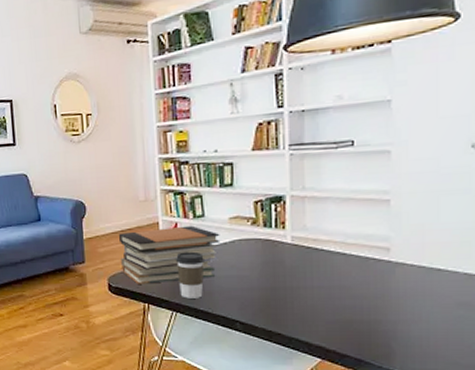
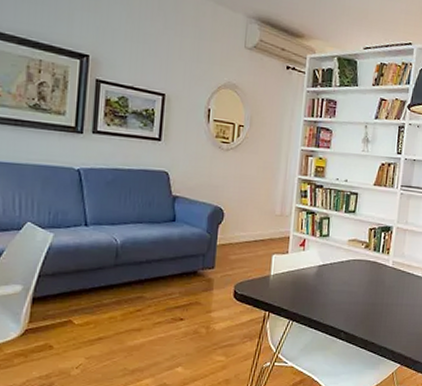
book stack: present [118,225,221,284] -> none [249,242,339,293]
coffee cup: present [176,251,205,299] -> none [298,266,323,309]

